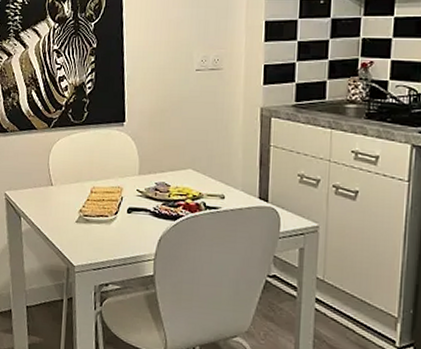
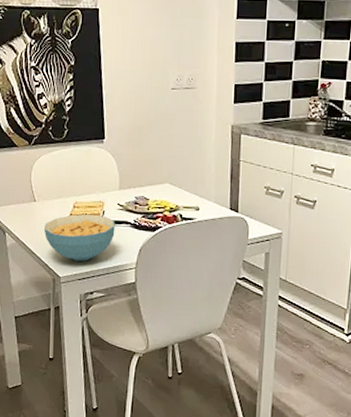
cereal bowl: none [59,199,134,251] -> present [43,214,115,262]

